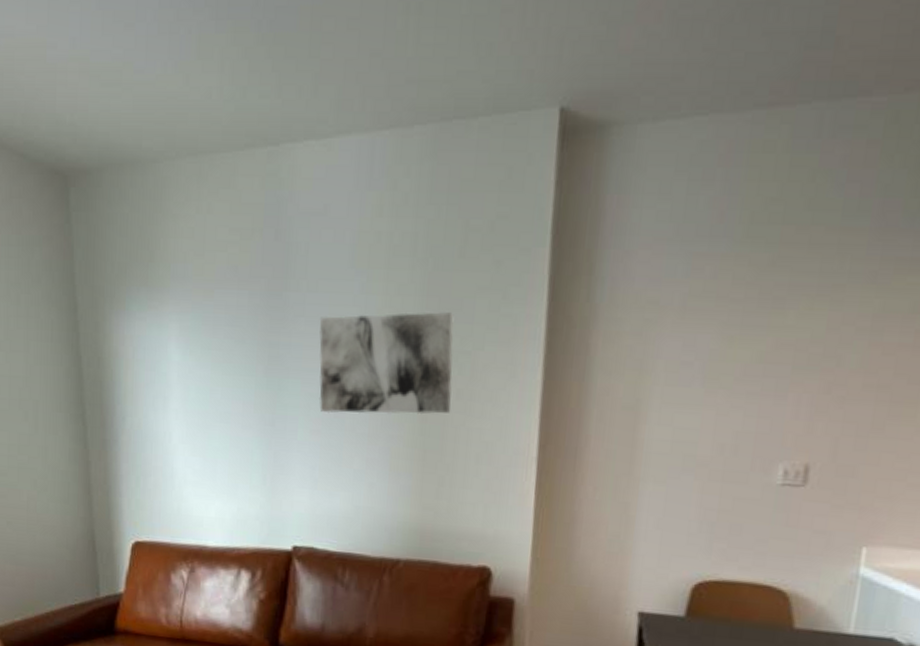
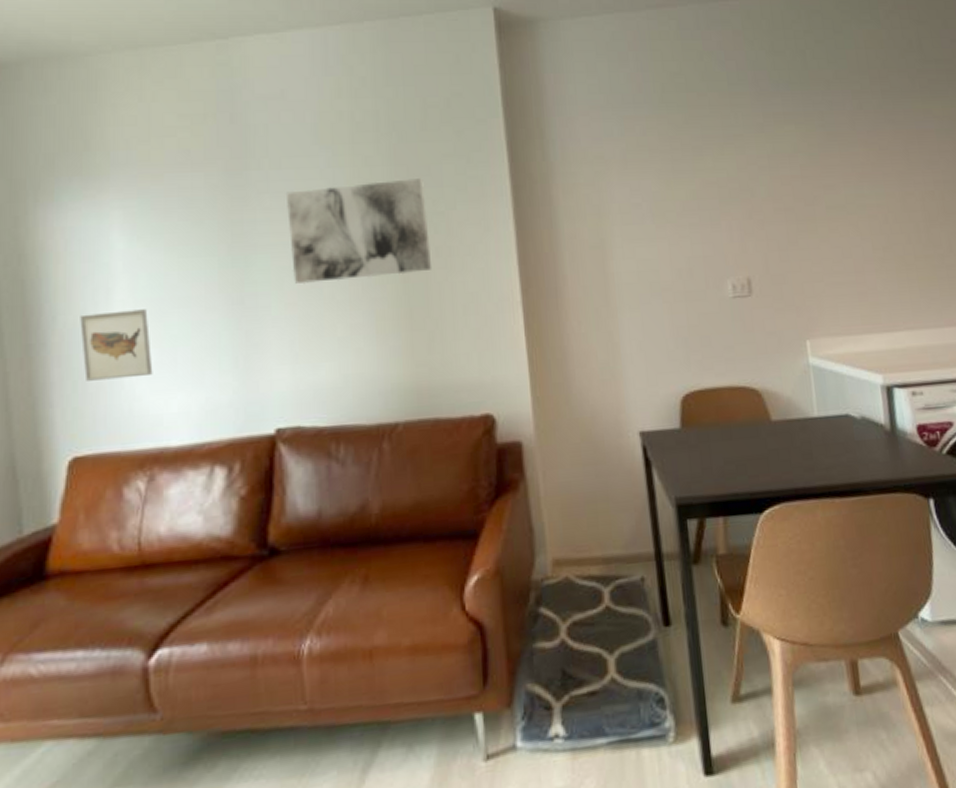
wall art: none [143,418,198,481] -> present [80,309,153,381]

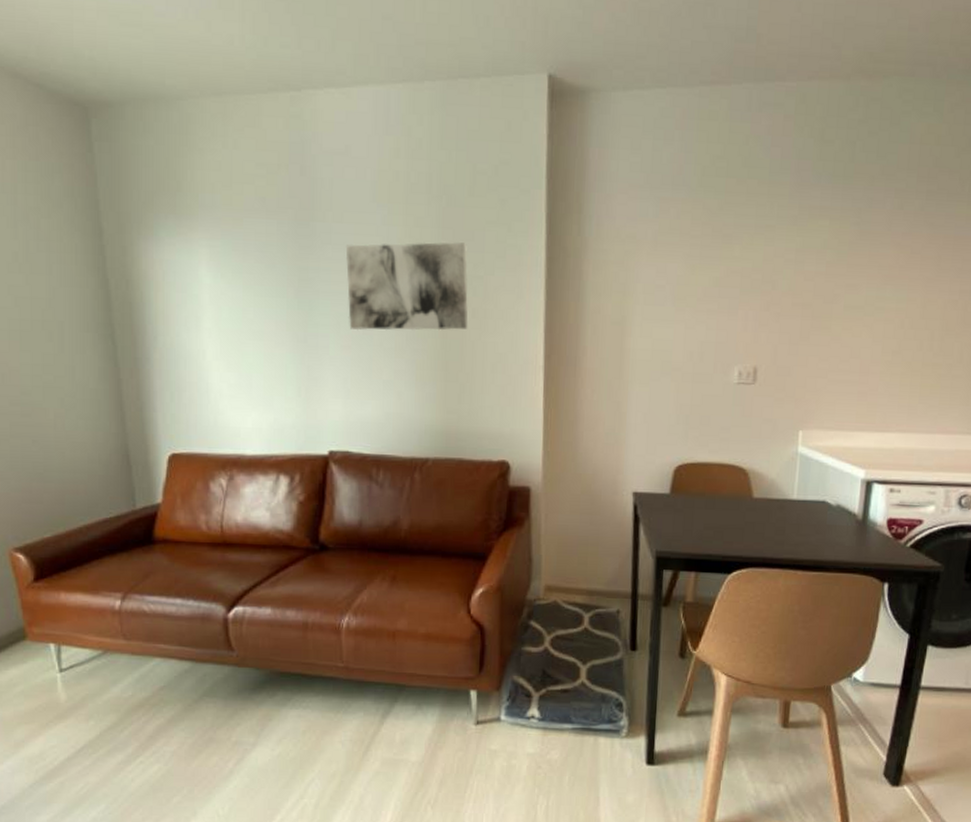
wall art: present [80,309,153,381] -> none [176,337,233,395]

